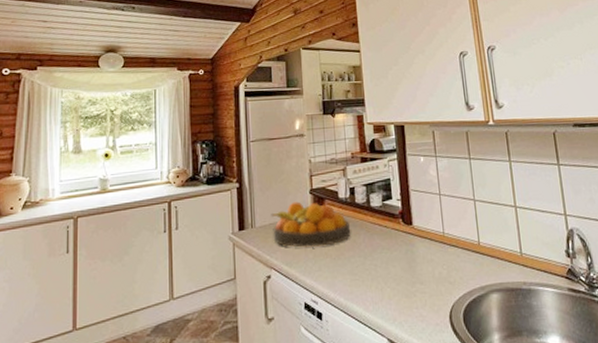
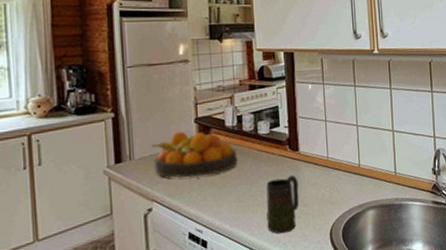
mug: none [380,250,415,312] -> present [266,175,300,234]

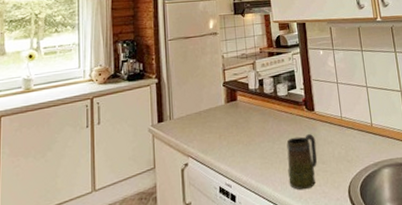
fruit bowl: present [151,131,238,178] -> none [187,94,261,136]

